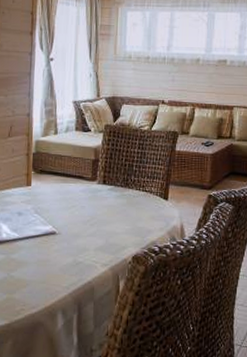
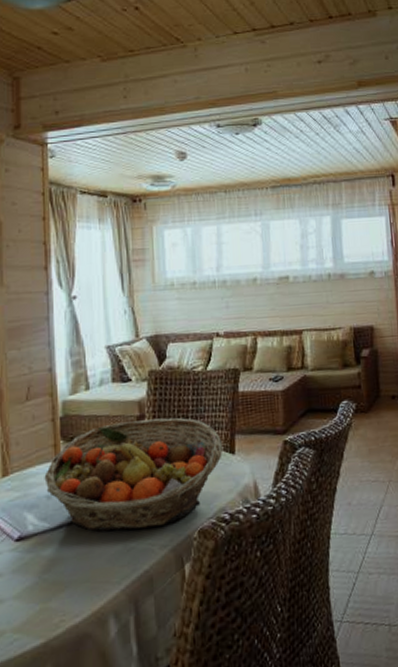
fruit basket: none [17,163,158,249] -> present [44,417,222,532]

